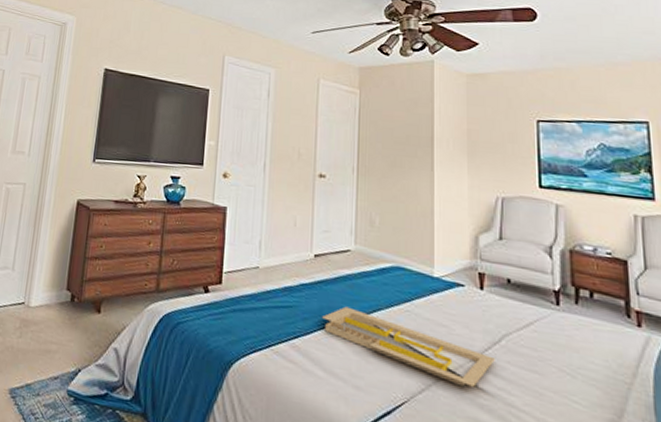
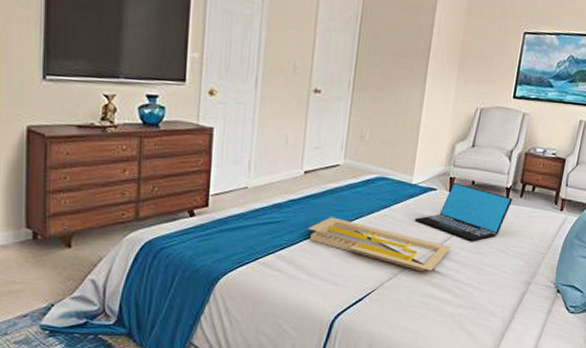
laptop: none [443,278,566,356] -> present [414,182,513,242]

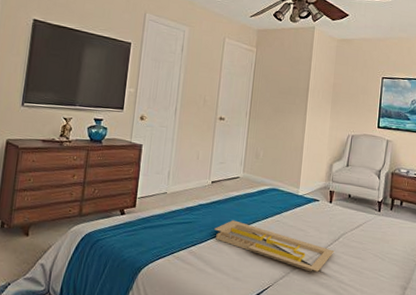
laptop: present [414,182,513,242] -> none [302,195,384,248]

